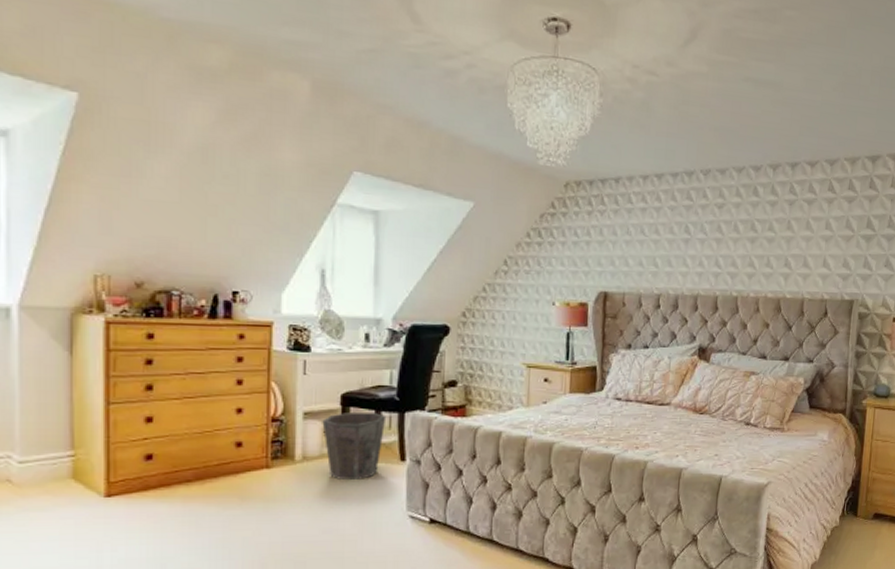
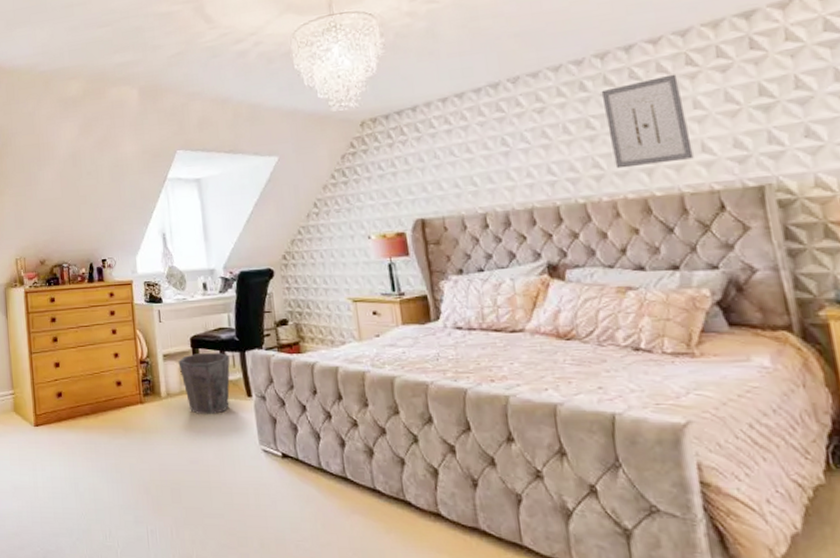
wall art: none [764,196,821,271] -> present [601,74,694,169]

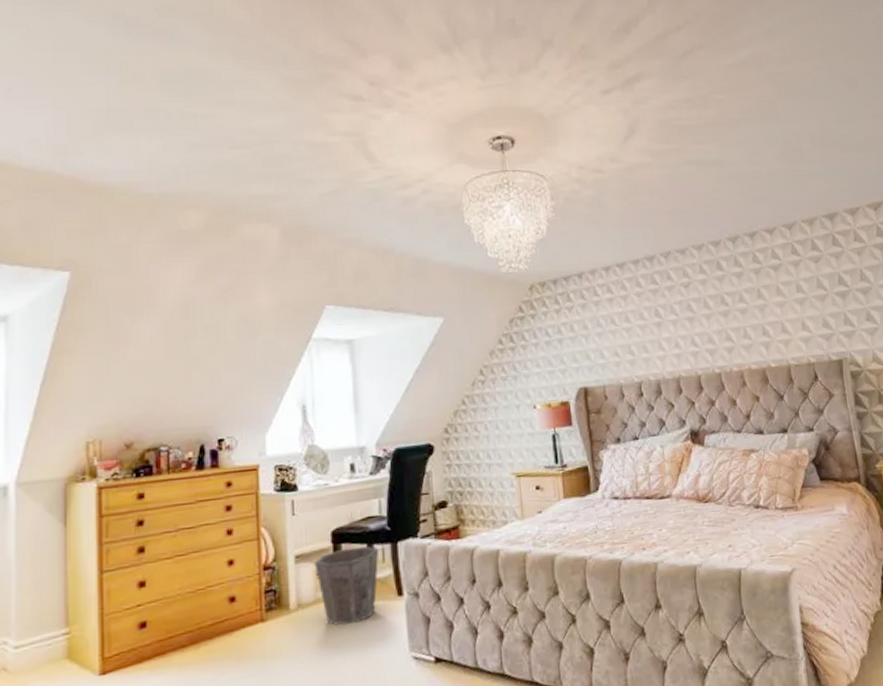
wall art: present [601,74,694,169] -> none [732,261,797,342]

